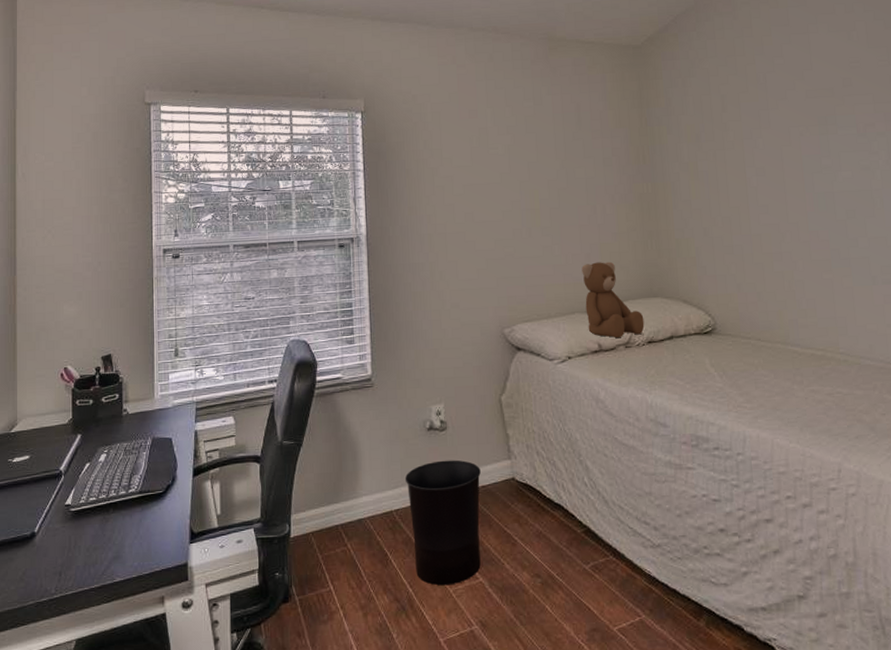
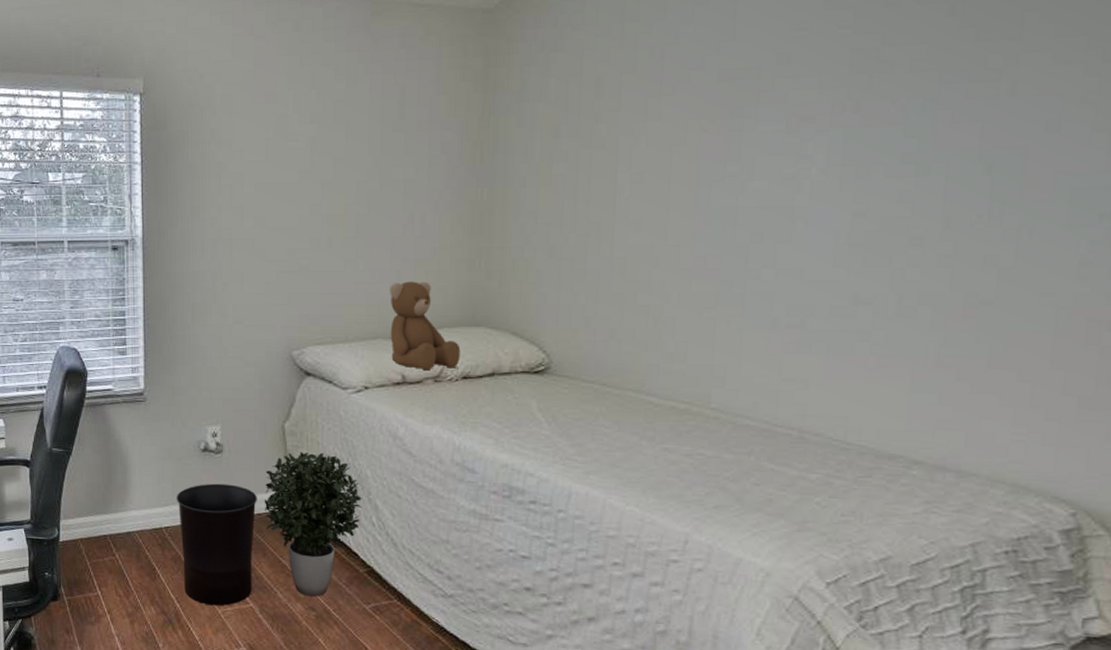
potted plant: none [486,420,574,563] -> present [264,451,362,597]

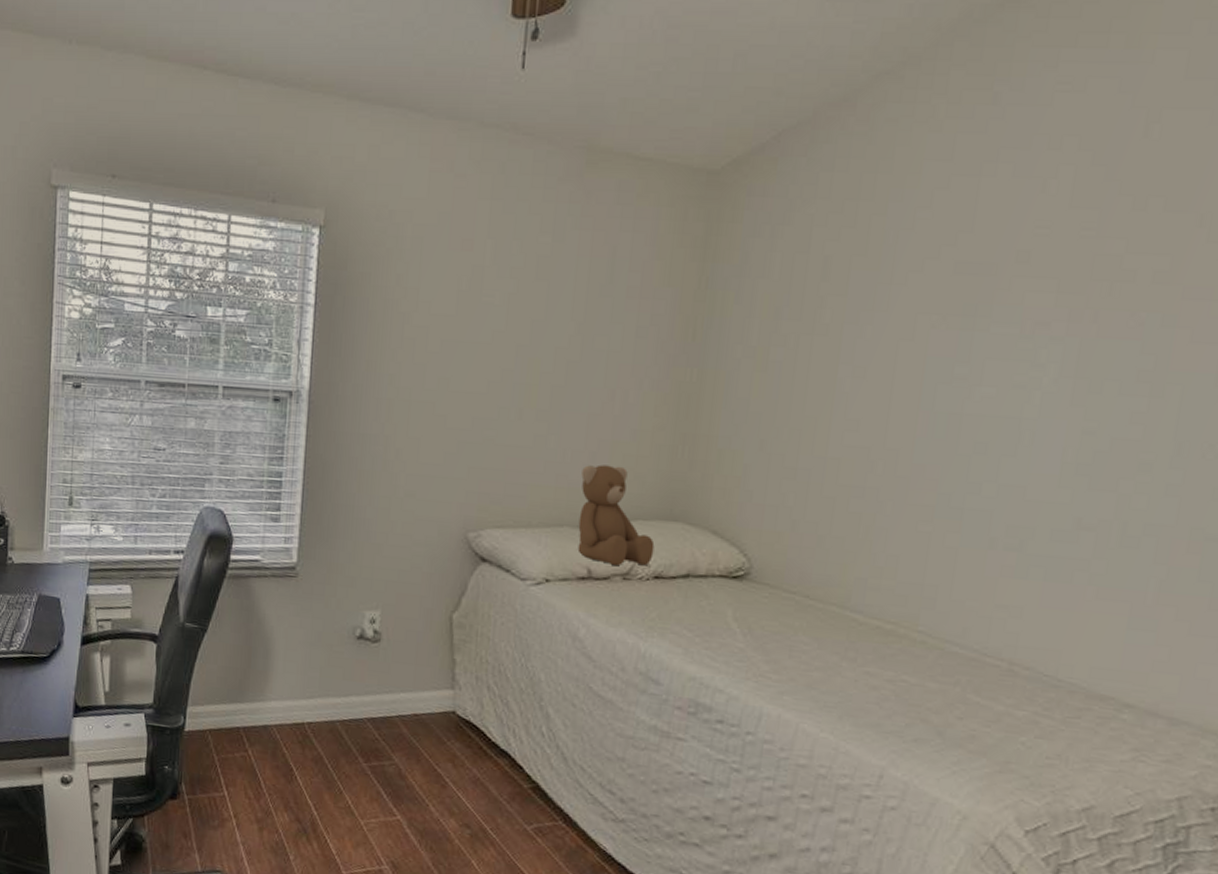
waste bin: present [176,483,257,606] -> none [322,676,415,817]
potted plant: present [264,451,362,597] -> none [422,647,532,813]

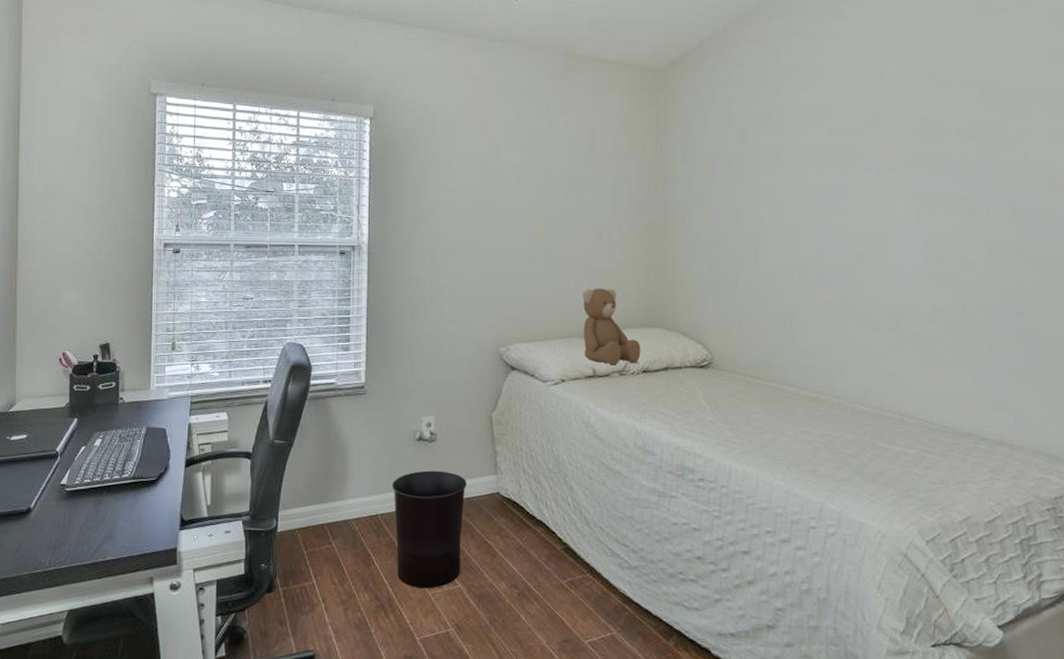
waste bin: none [322,676,415,817] -> present [391,470,467,589]

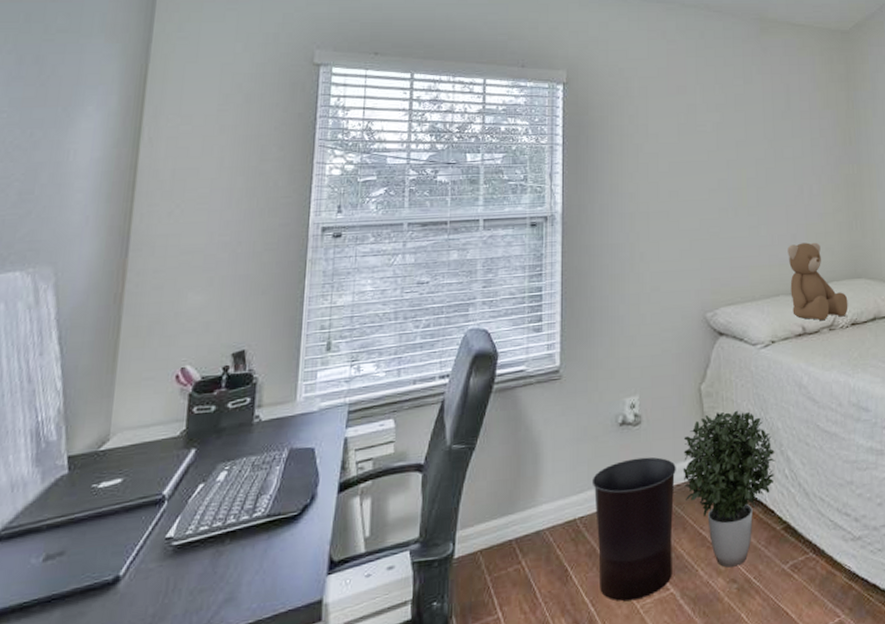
potted plant: none [472,439,559,575] -> present [683,410,775,568]

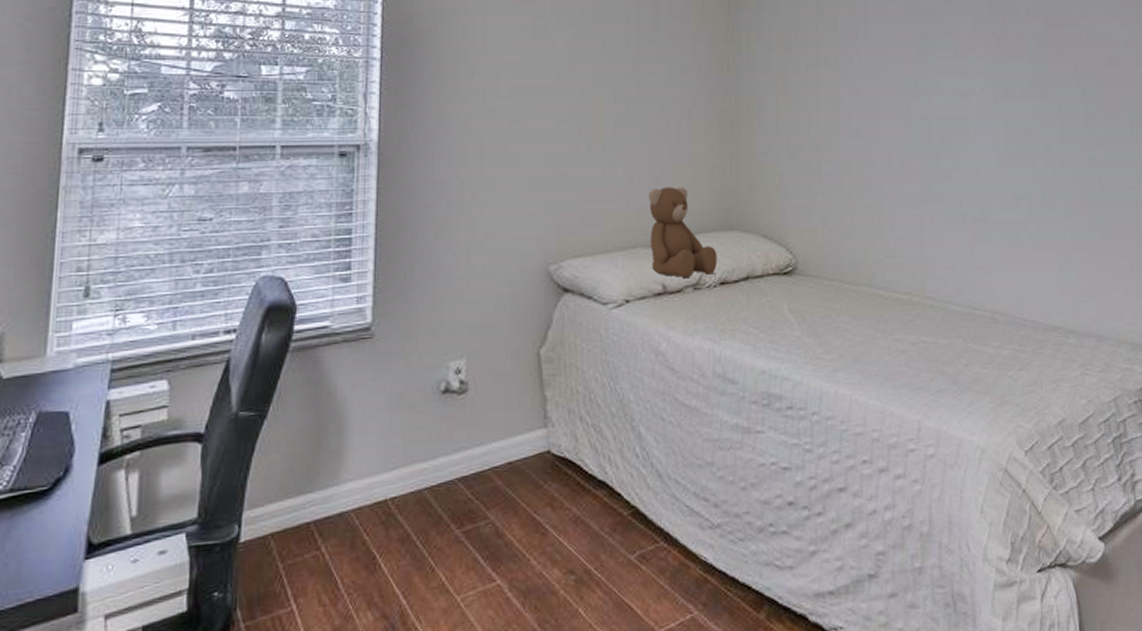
waste bin: present [591,457,676,601] -> none [407,430,508,593]
potted plant: present [683,410,775,568] -> none [515,378,624,557]

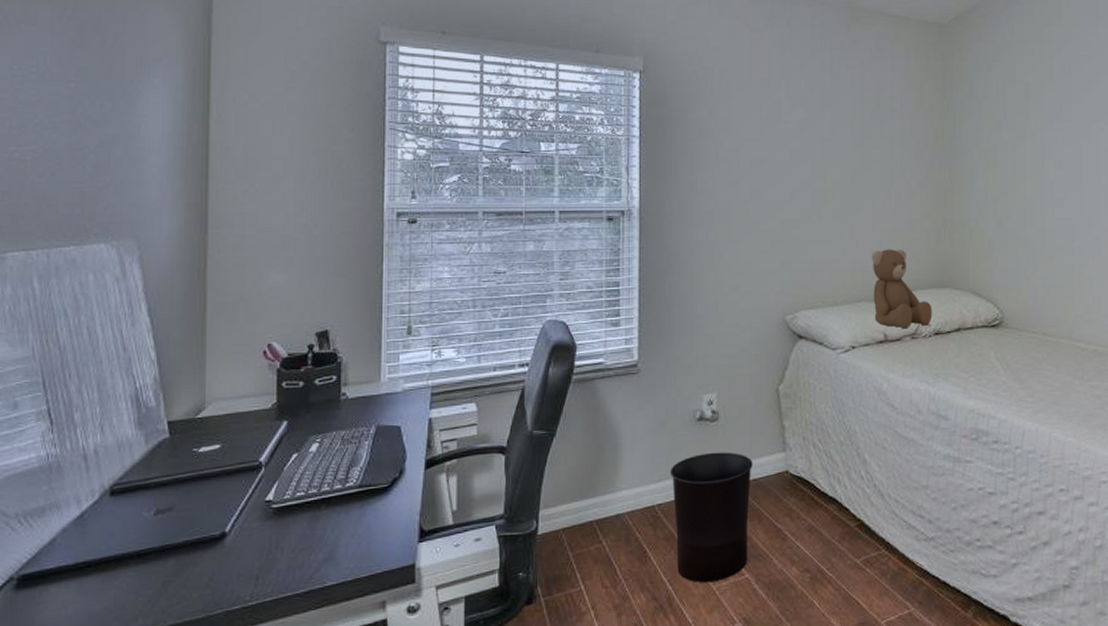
waste bin: none [407,430,508,593] -> present [669,452,753,583]

